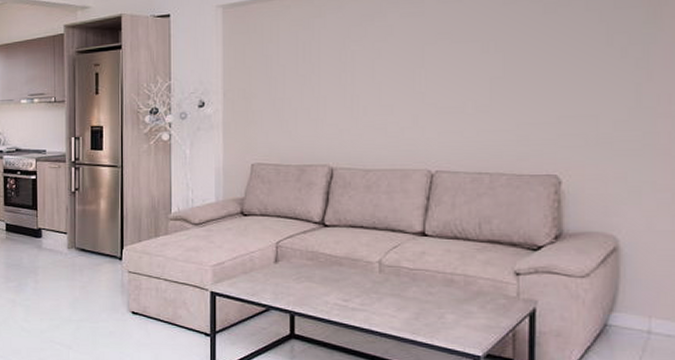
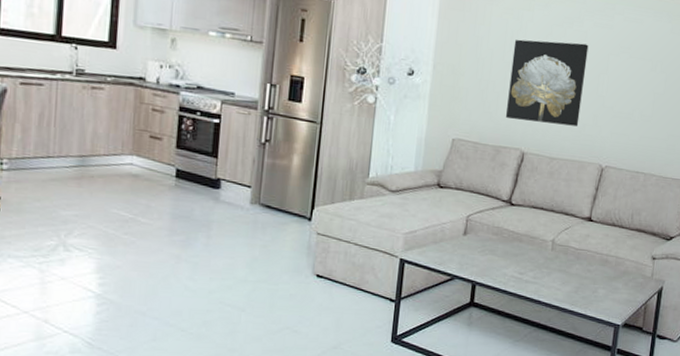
wall art: none [306,39,396,134] -> present [505,39,589,127]

